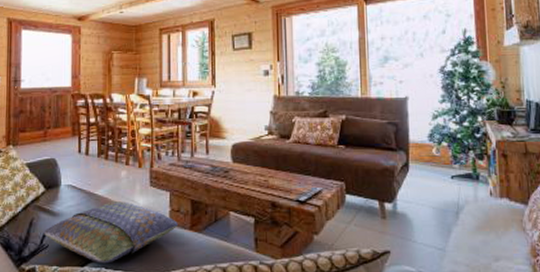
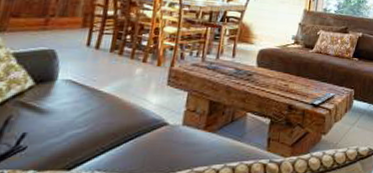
cushion: present [44,201,178,264] -> none [23,99,192,166]

